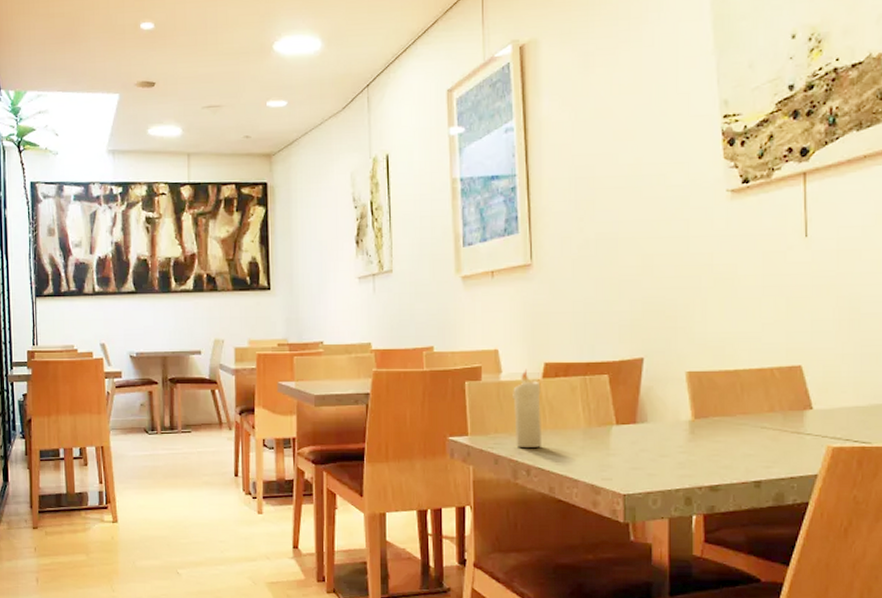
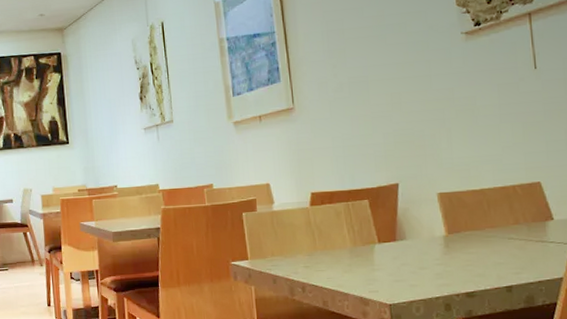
candle: present [513,368,543,447] -> none [285,198,314,268]

